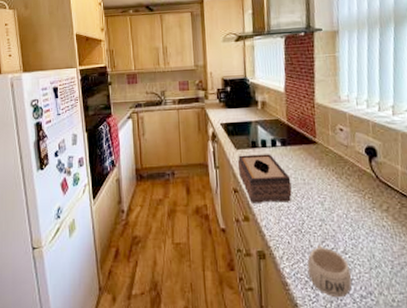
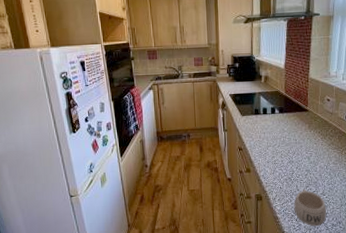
tissue box: present [237,154,292,203] -> none [242,119,285,159]

